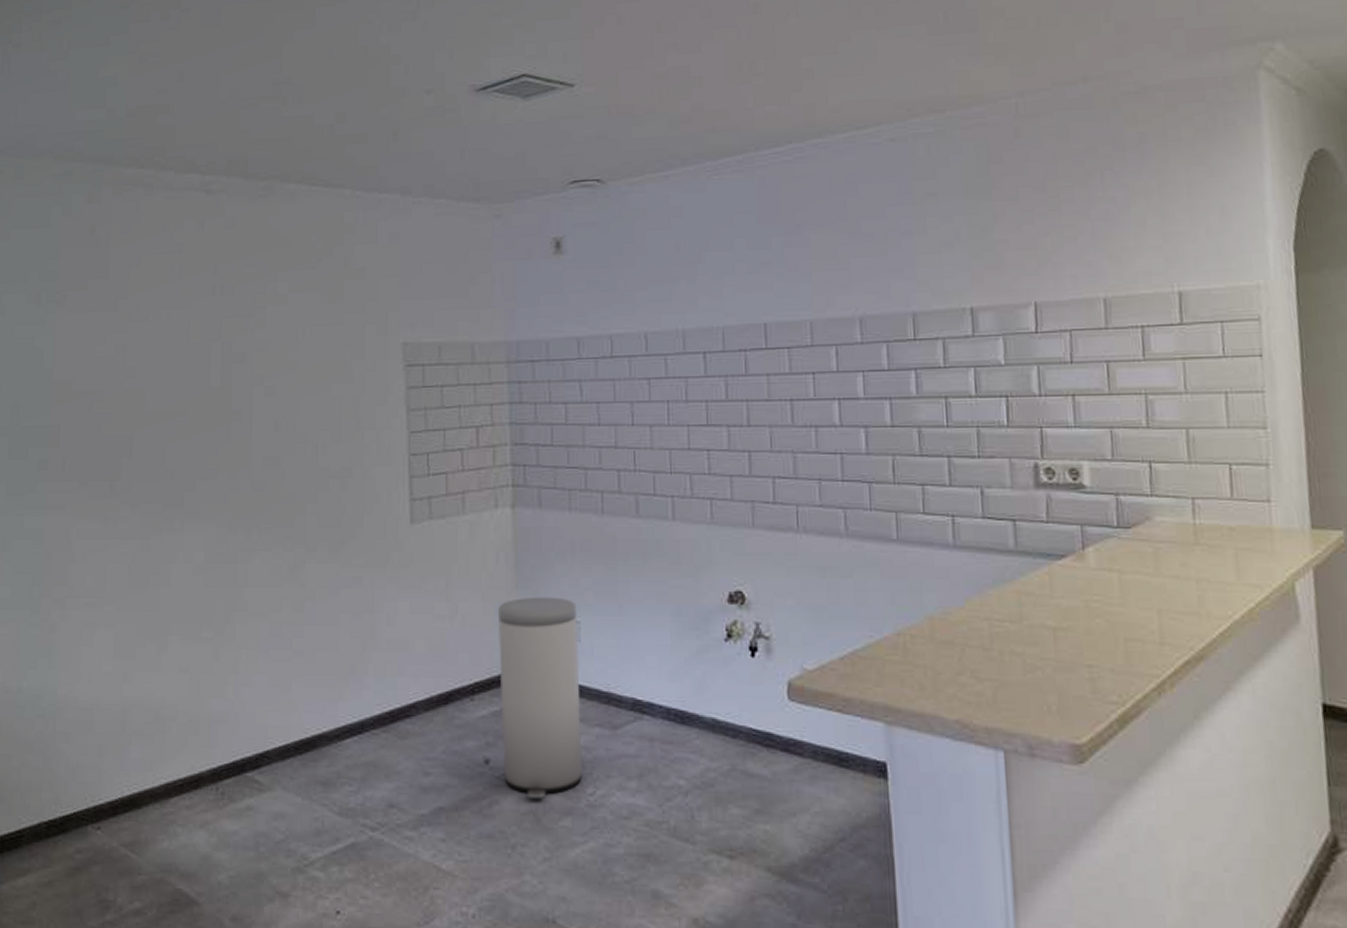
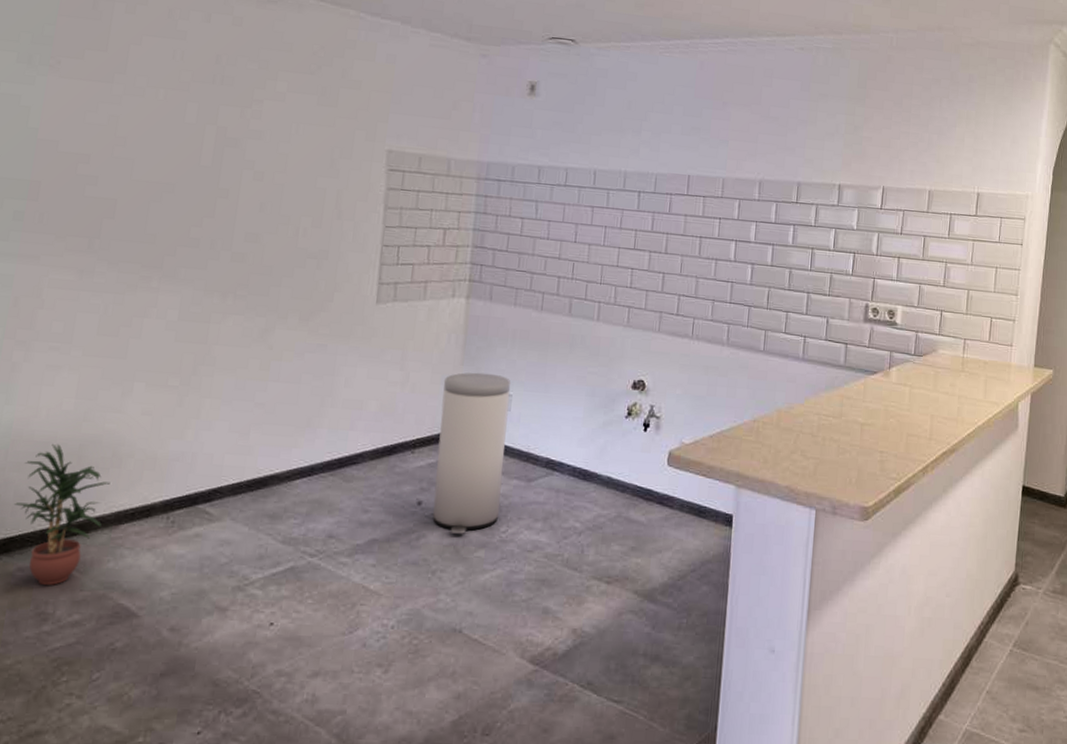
potted plant: none [67,709,156,869] -> present [15,443,111,585]

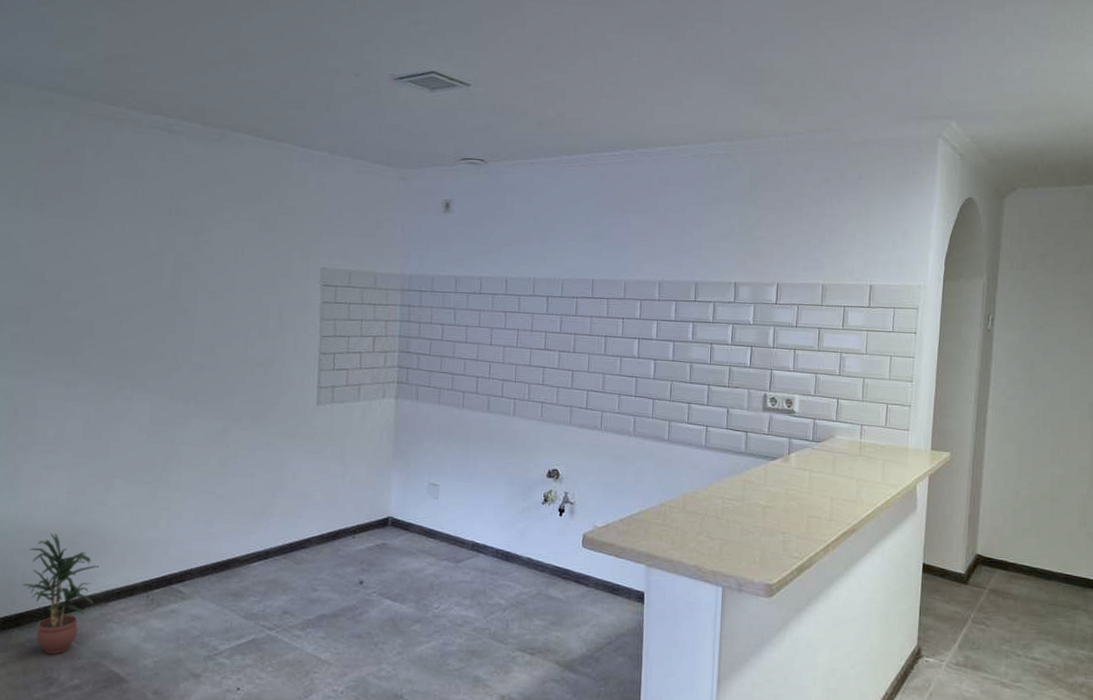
pedal bin: present [433,372,511,534] -> none [373,465,438,610]

